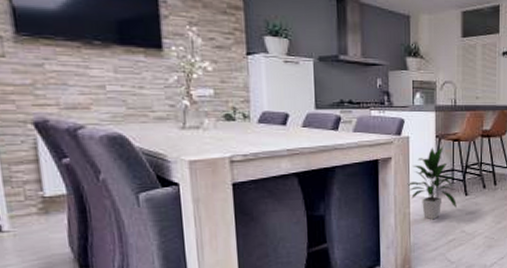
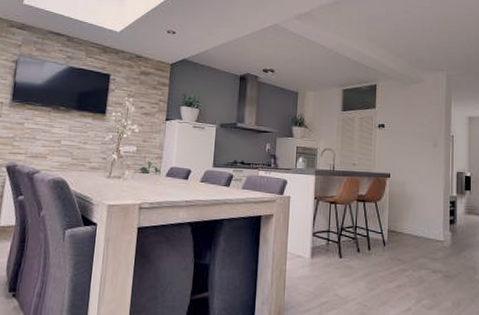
indoor plant: present [407,147,457,220] -> none [285,208,331,280]

